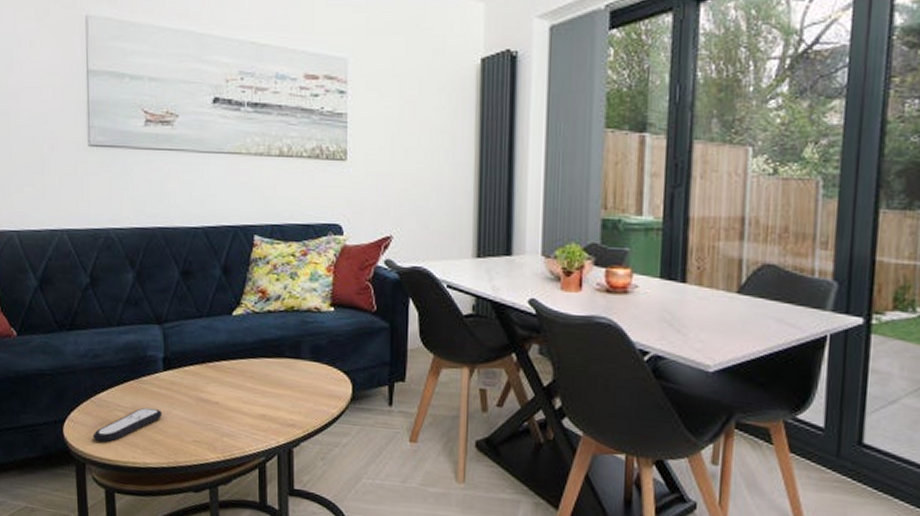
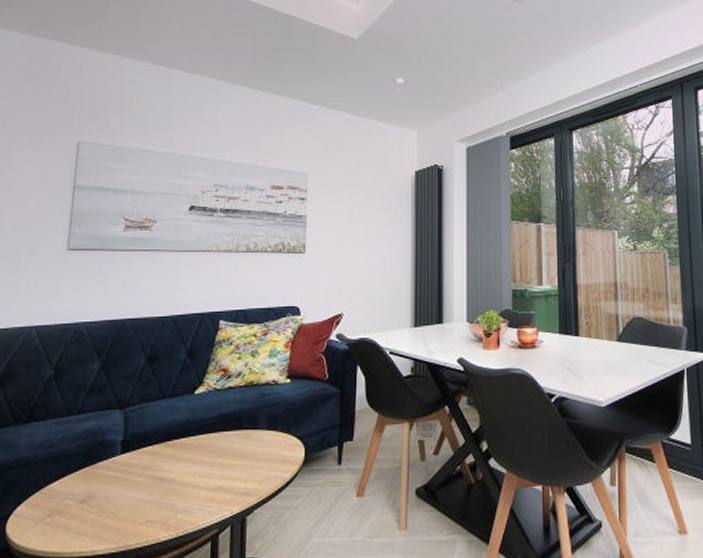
remote control: present [93,407,162,443] -> none [38,492,116,535]

